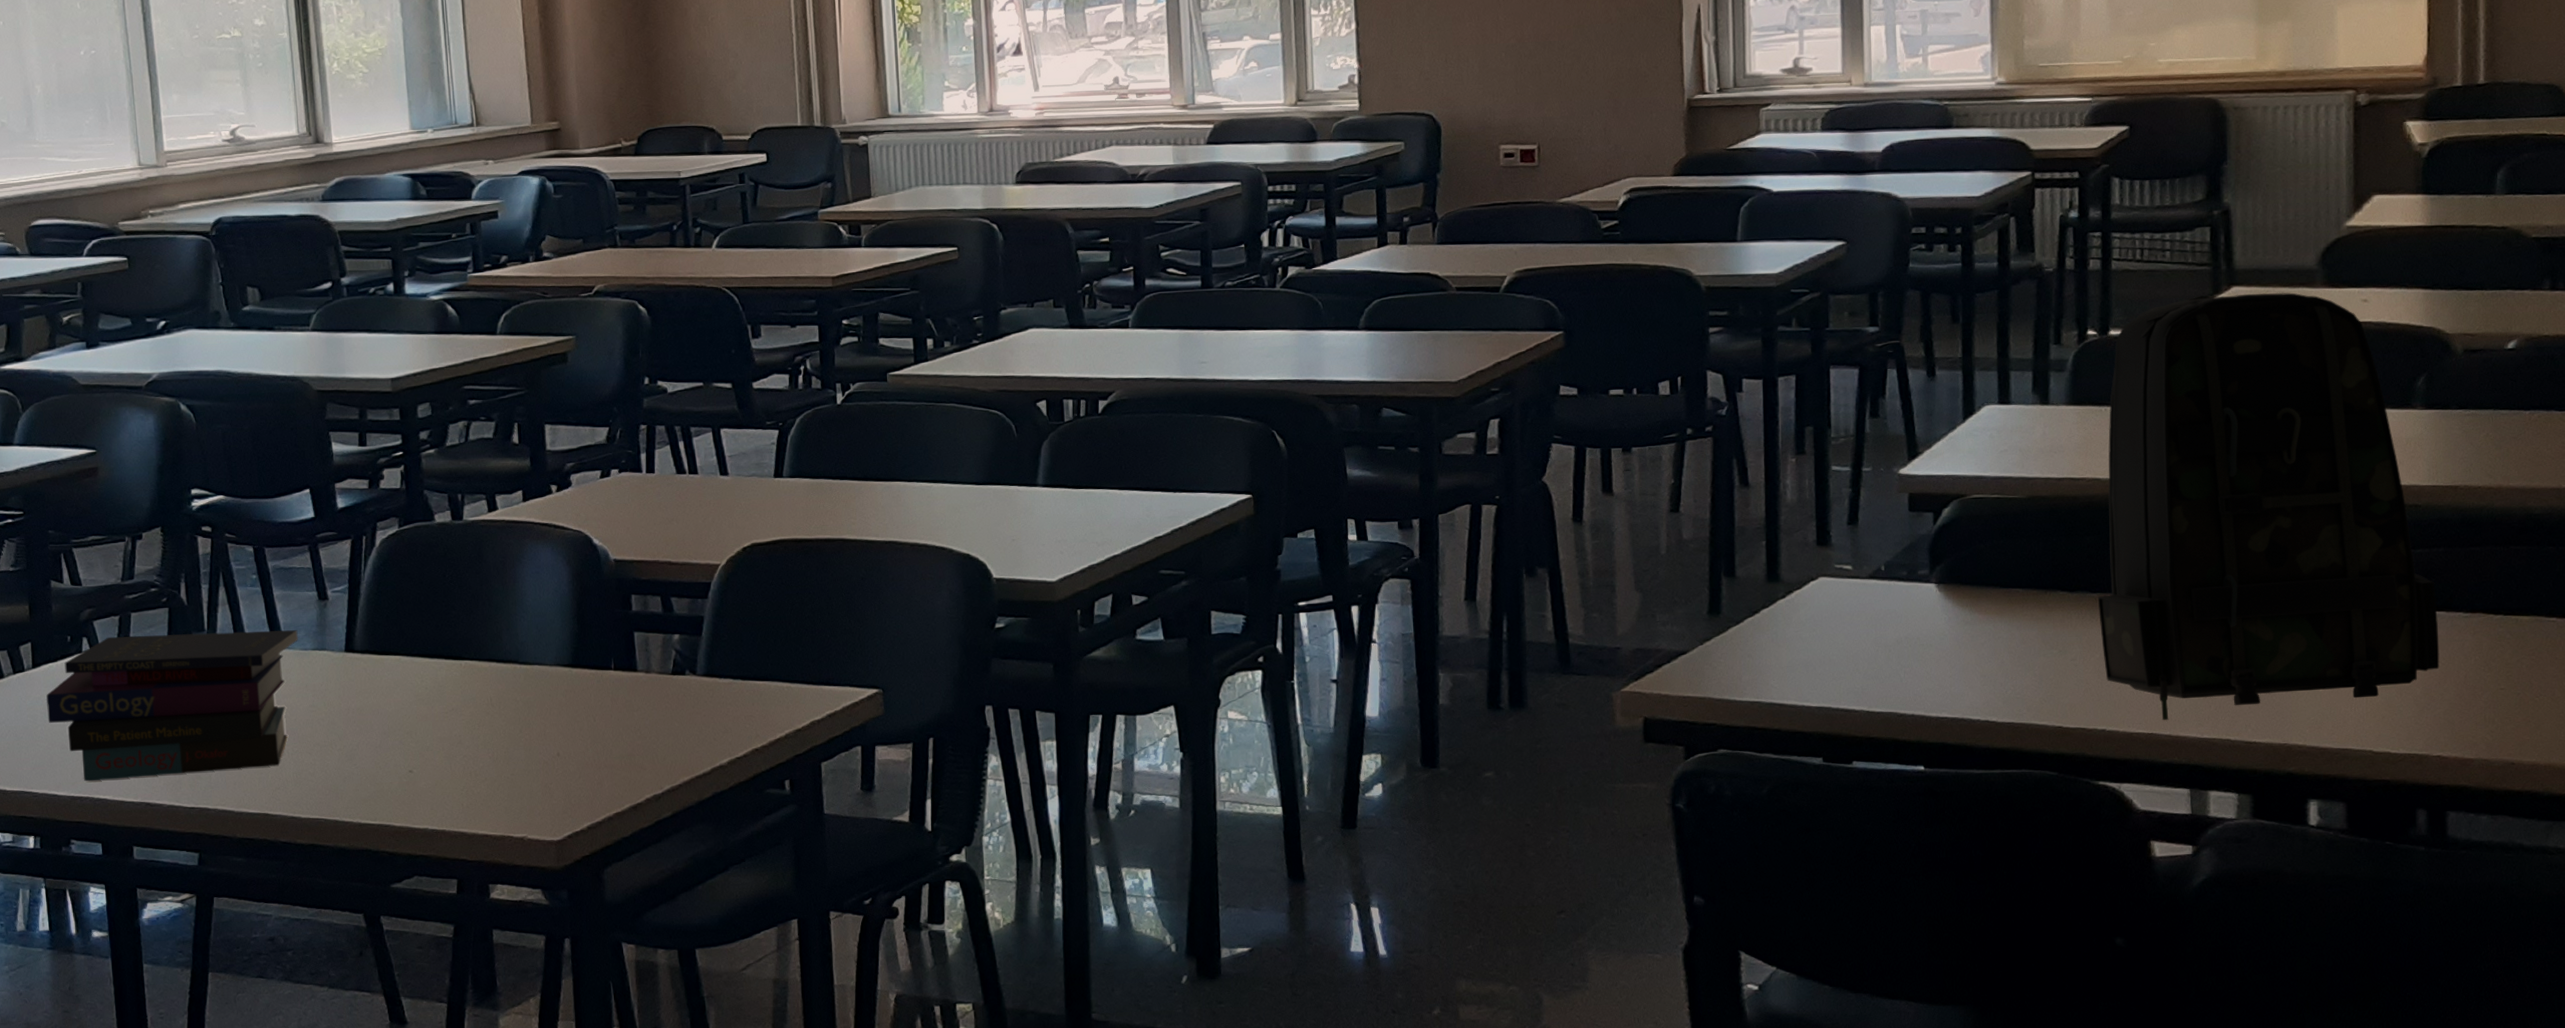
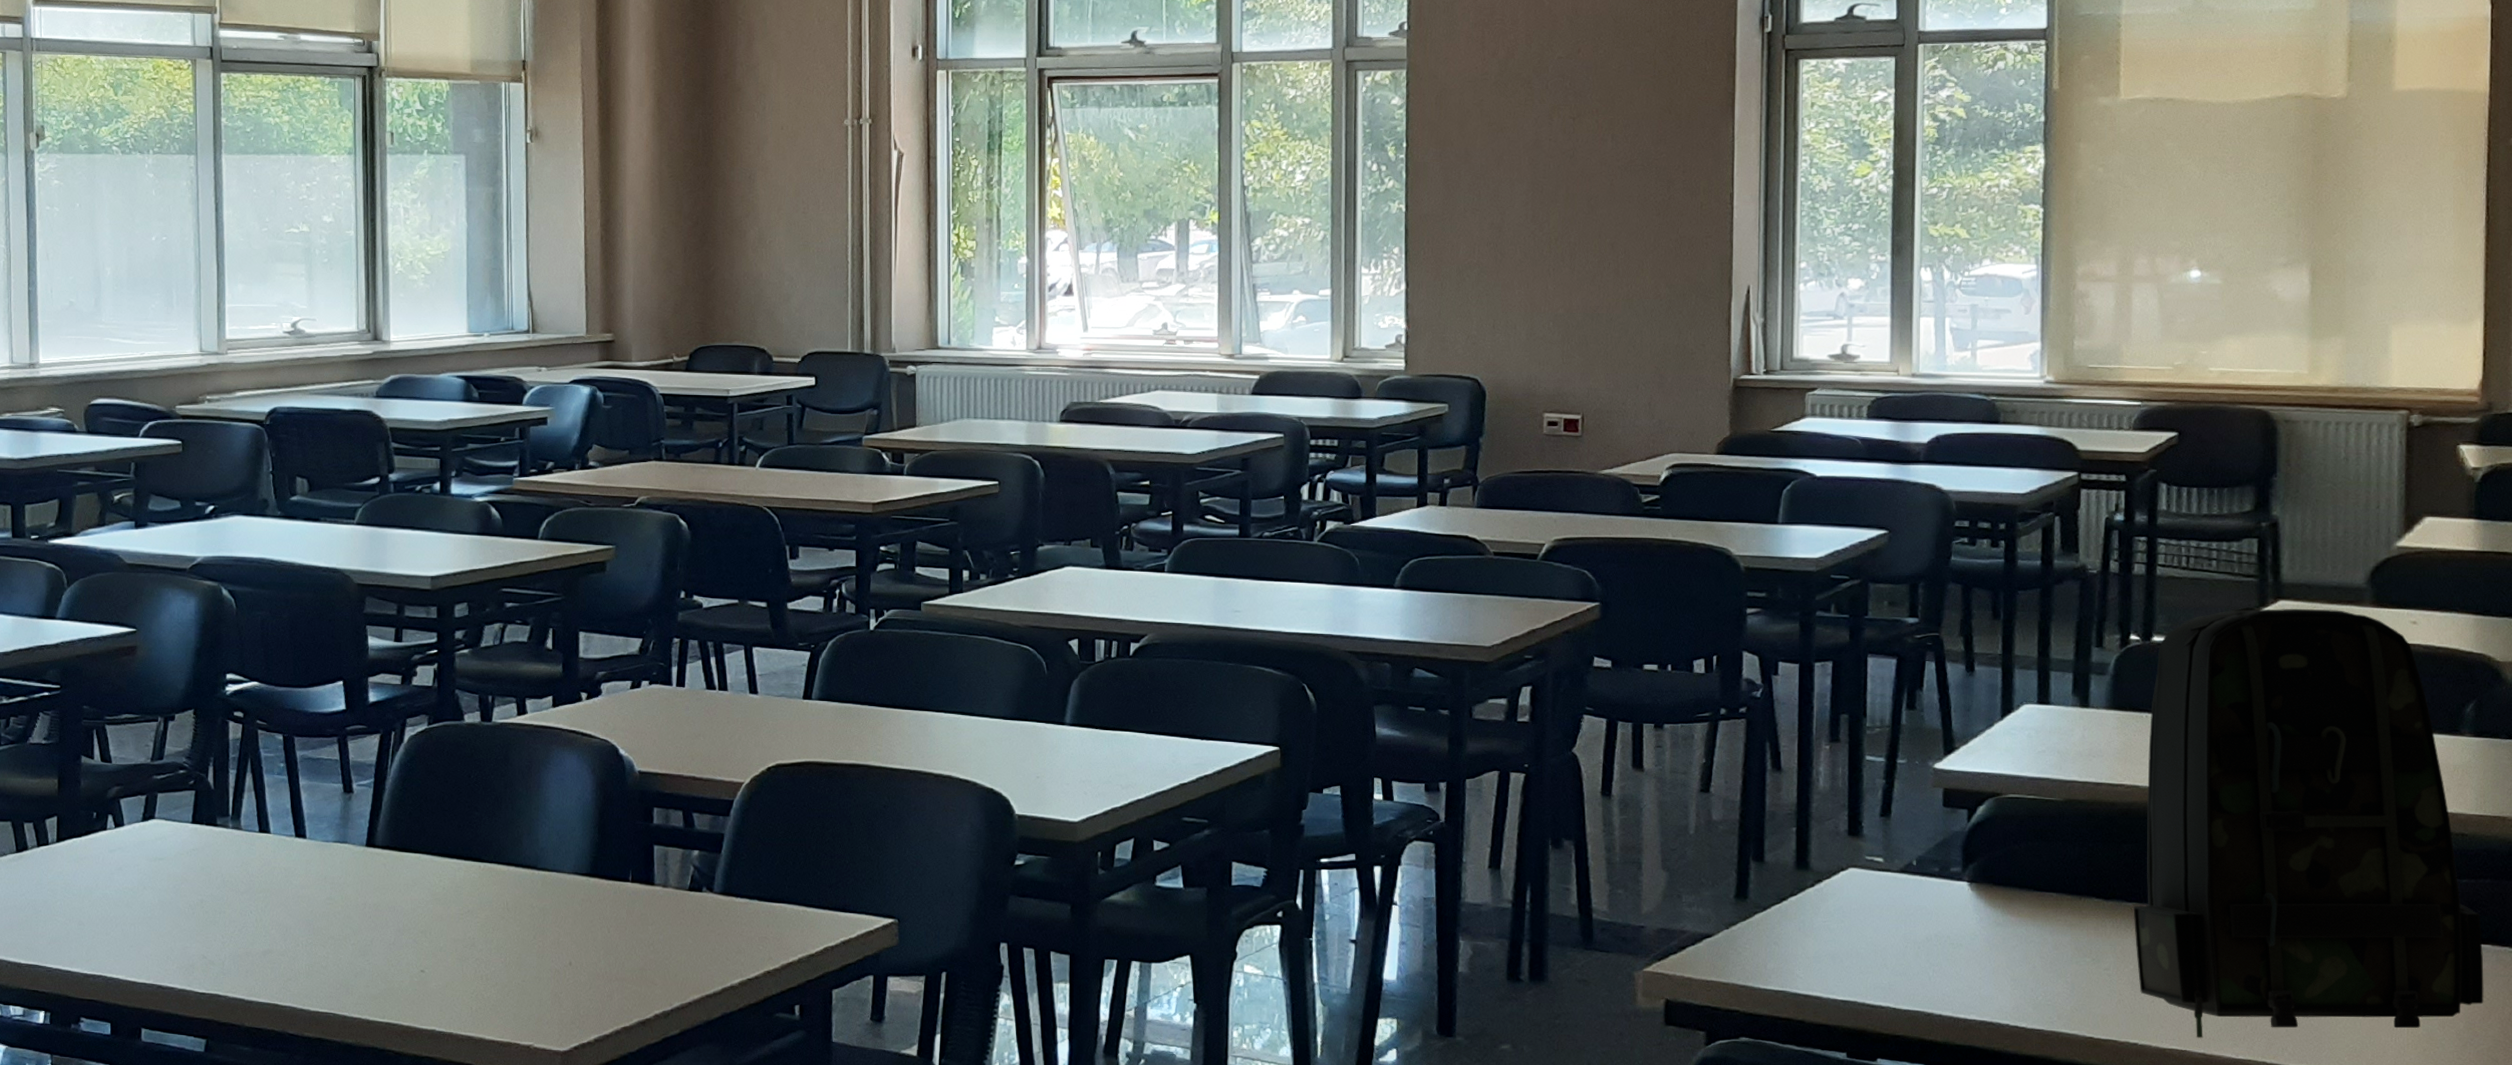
books: present [46,630,298,782] -> none [67,816,321,960]

